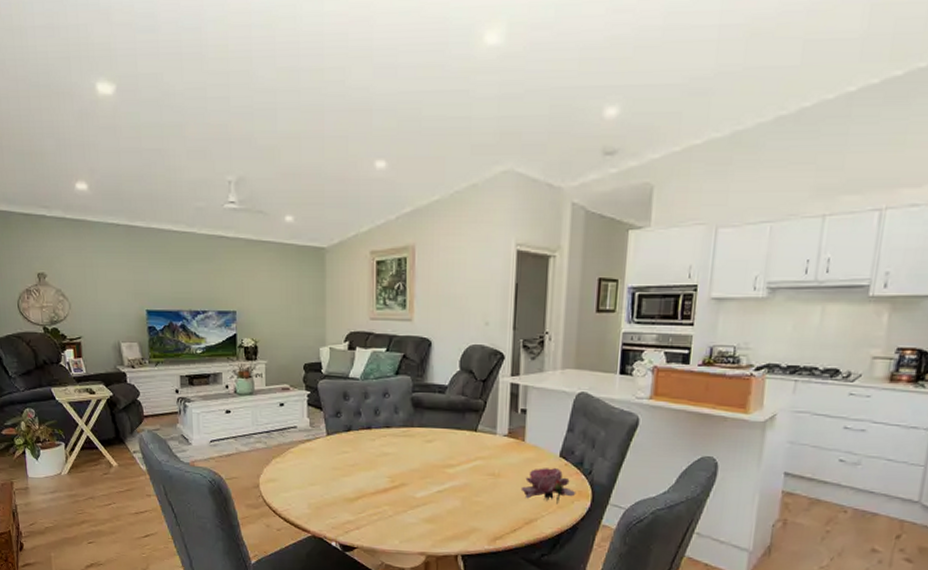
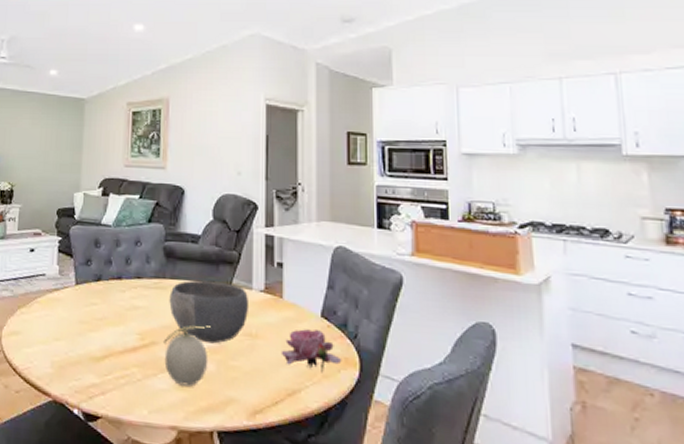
fruit: none [412,467,456,520] -> present [163,325,211,386]
bowl: none [417,427,493,483] -> present [169,280,250,344]

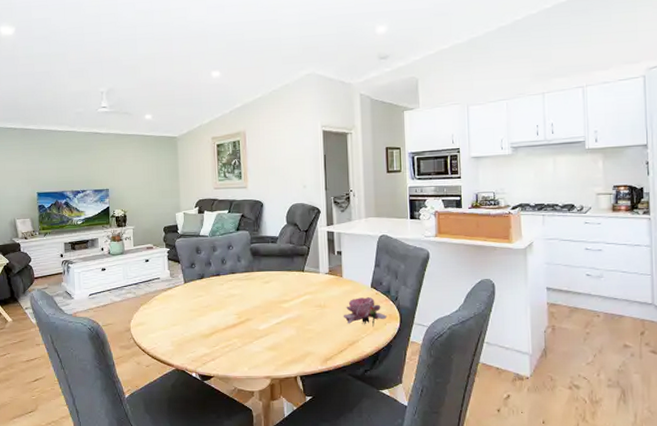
fruit: present [163,325,211,386] -> none [256,303,290,347]
bowl: present [169,280,250,344] -> none [257,270,318,315]

